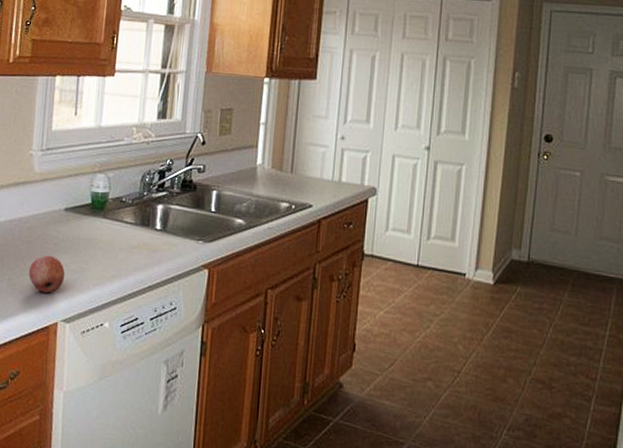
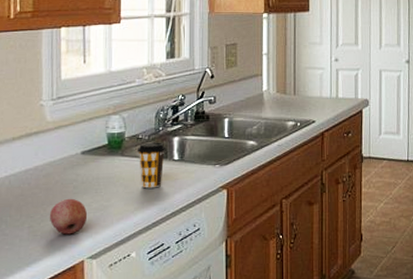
coffee cup: none [119,206,149,257] -> present [136,142,166,189]

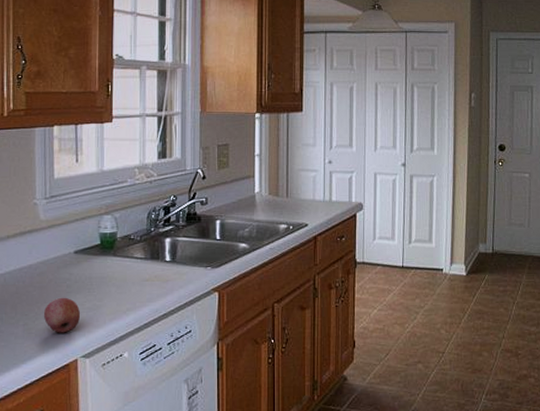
coffee cup: present [136,142,166,189] -> none [128,243,158,289]

